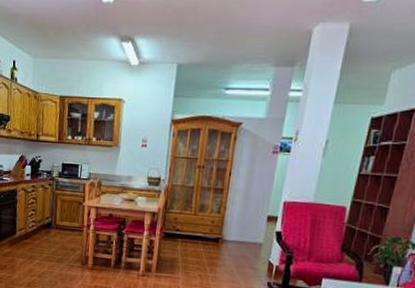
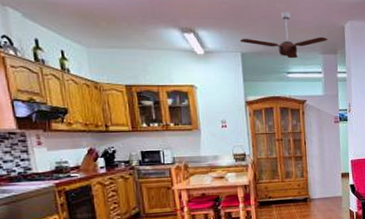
ceiling fan: none [178,13,286,72] -> present [239,11,328,59]

